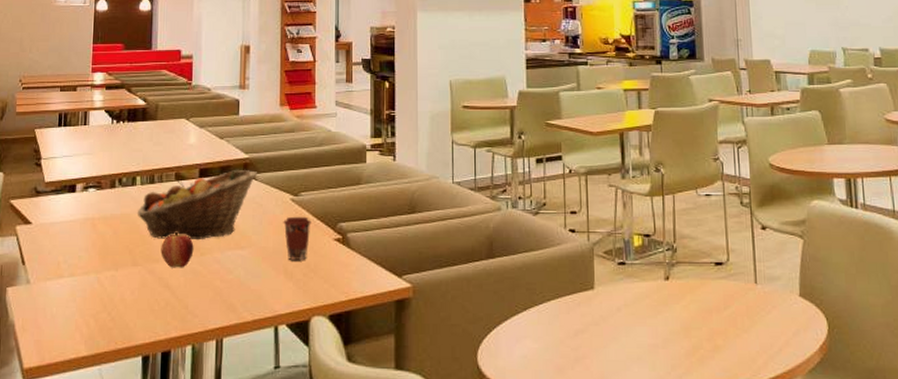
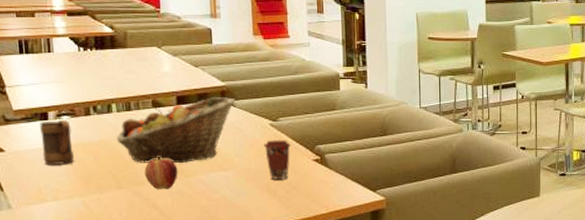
mug: none [65,193,96,238] -> present [39,120,74,165]

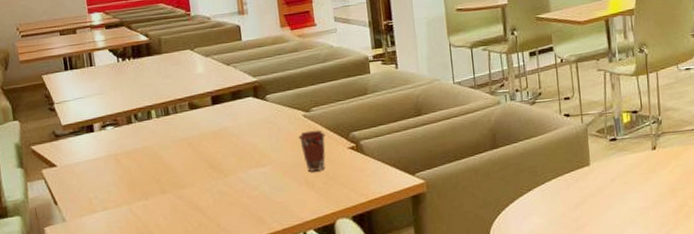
mug: present [39,120,74,165] -> none [86,131,120,176]
fruit basket: present [116,96,236,164] -> none [157,92,269,167]
apple: present [144,157,178,190] -> none [185,158,218,192]

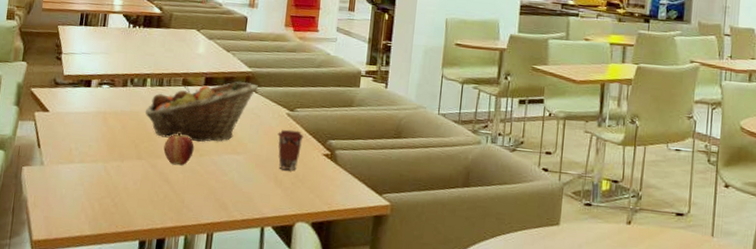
fruit basket: none [157,92,269,167] -> present [145,81,259,143]
apple: none [185,158,218,192] -> present [163,133,194,166]

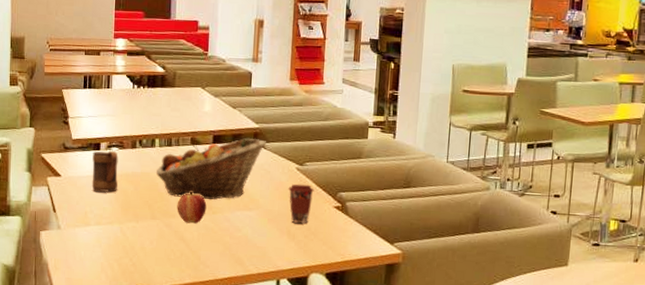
mug: none [79,88,109,130] -> present [91,151,119,192]

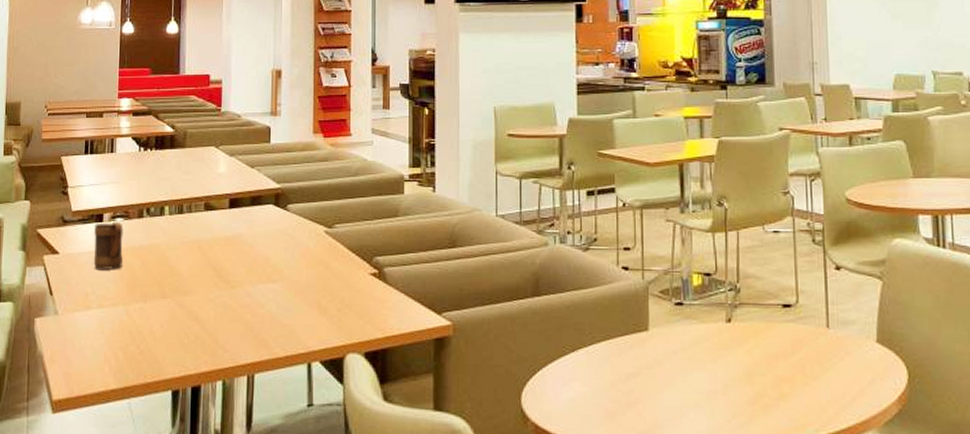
fruit basket: present [155,137,267,200] -> none [165,199,290,273]
apple: present [177,192,207,224] -> none [190,264,224,301]
coffee cup: present [288,184,314,224] -> none [316,249,346,295]

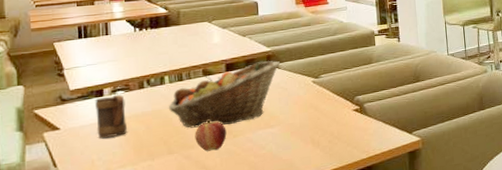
fruit basket: none [165,199,290,273] -> present [168,60,281,128]
apple: none [190,264,224,301] -> present [195,120,227,151]

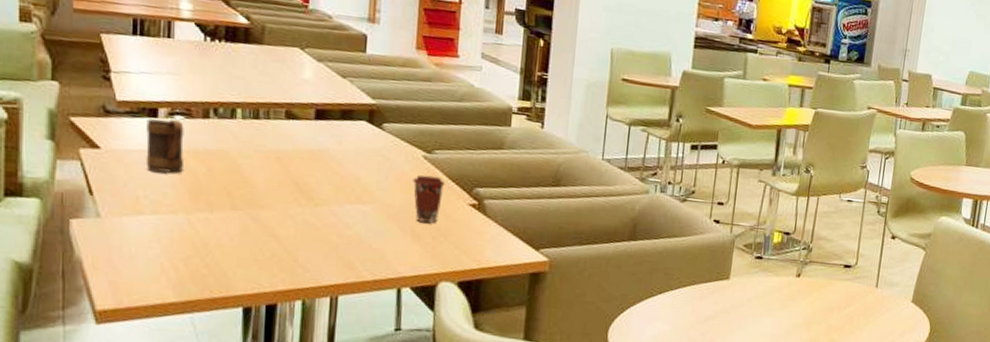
fruit basket: present [168,60,281,128] -> none [237,115,386,190]
apple: present [195,120,227,151] -> none [266,178,307,218]
coffee cup: none [307,94,332,131] -> present [412,175,445,223]

